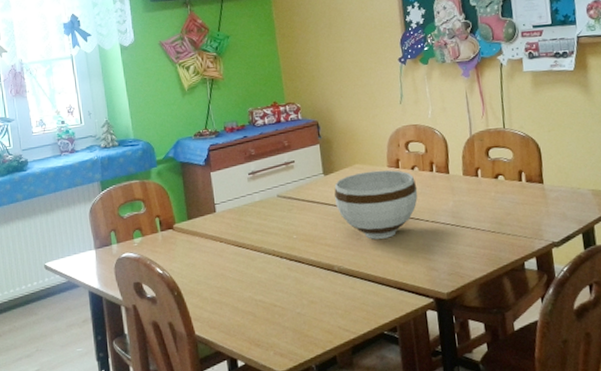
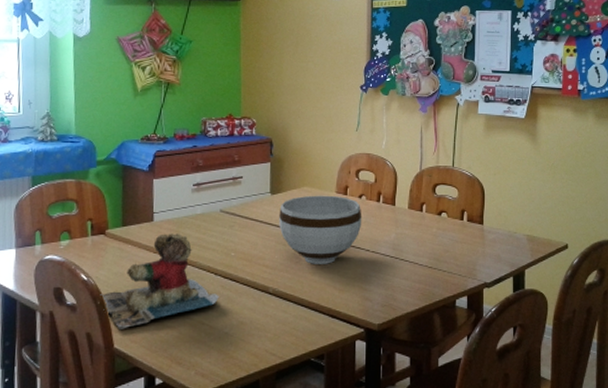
teddy bear: none [176,221,288,317] -> present [100,233,219,329]

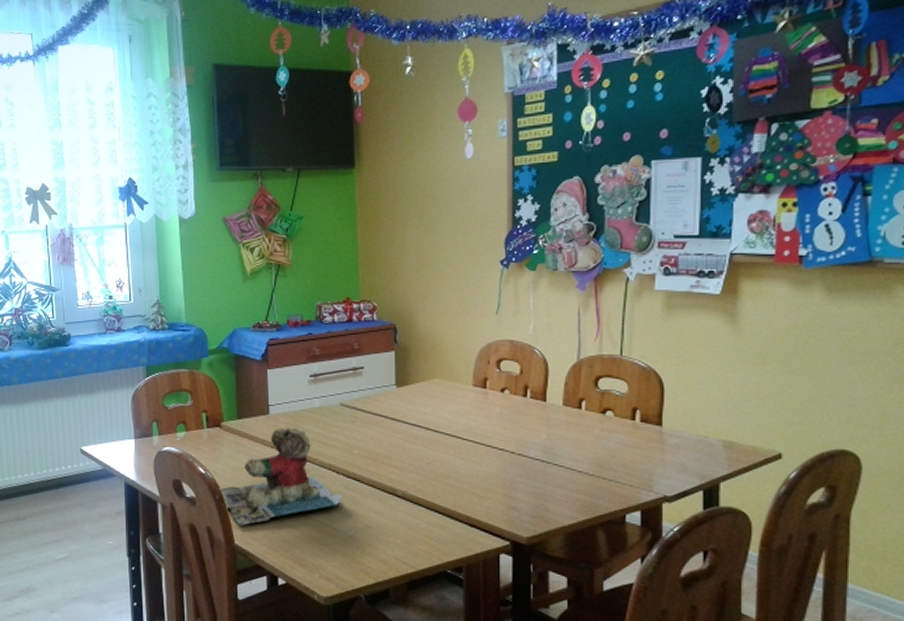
bowl: present [279,195,362,264] -> none [407,388,506,467]

